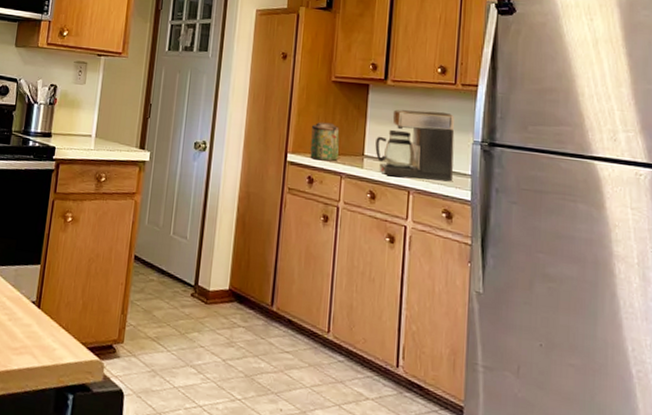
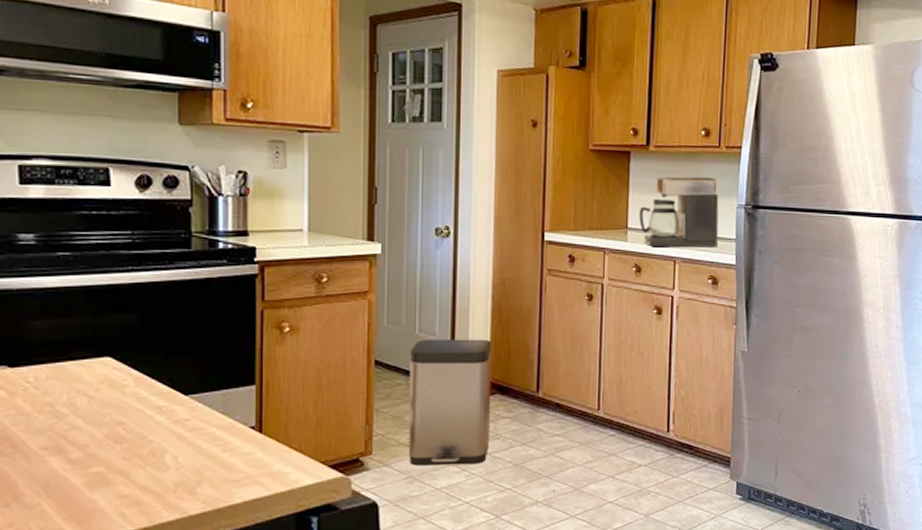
pedal bin: none [153,241,235,369] -> present [408,339,493,466]
canister: present [310,122,340,162] -> none [569,195,602,237]

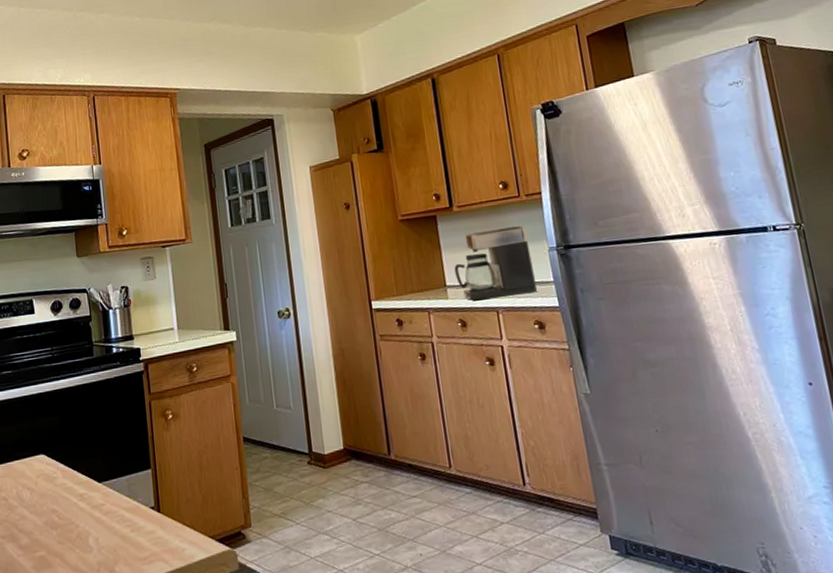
pedal bin: present [408,339,493,466] -> none [271,407,353,536]

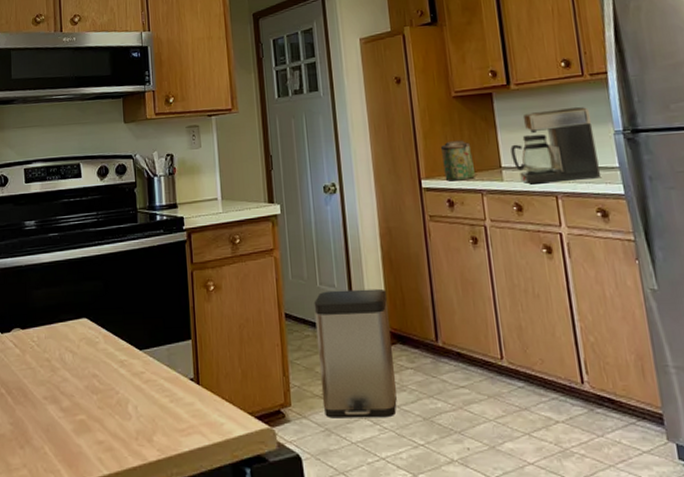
pedal bin: none [271,407,353,536] -> present [313,288,397,418]
canister: none [389,261,423,302] -> present [441,140,476,182]

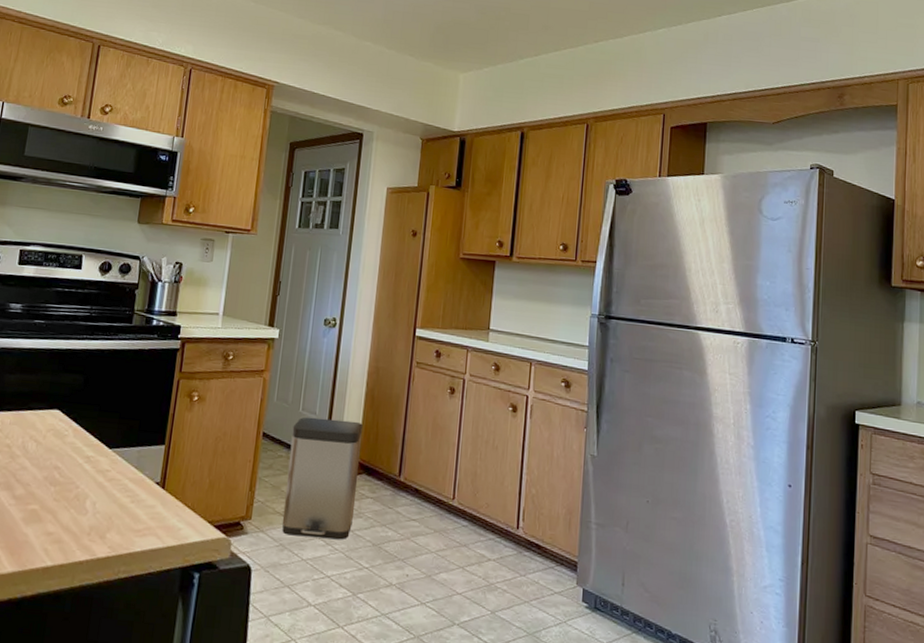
canister: present [441,140,476,182] -> none [438,297,467,336]
coffee maker: present [510,106,601,185] -> none [500,284,574,353]

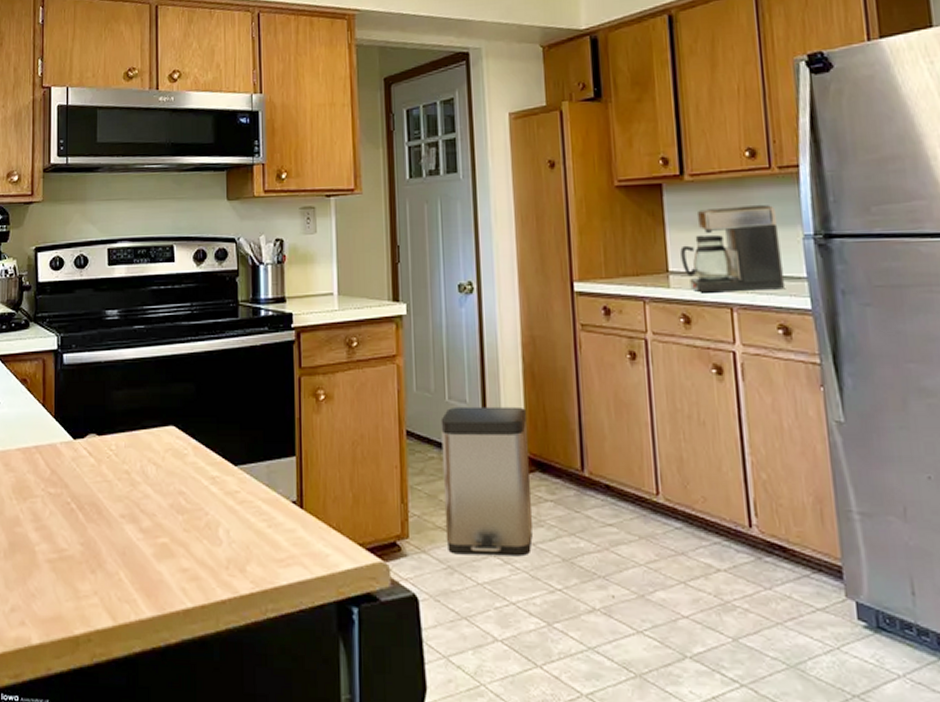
coffee maker: none [500,284,574,353] -> present [680,204,786,293]

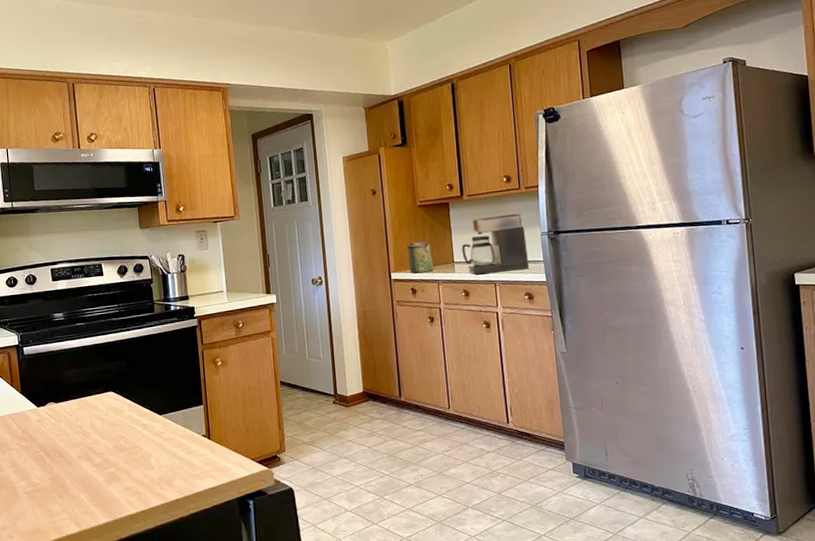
pedal bin: present [440,406,534,557] -> none [303,359,369,459]
canister: none [599,237,638,286] -> present [407,240,434,274]

